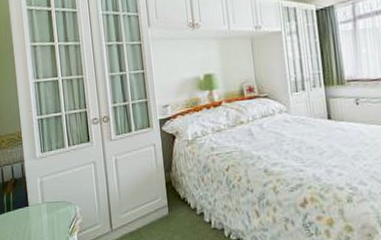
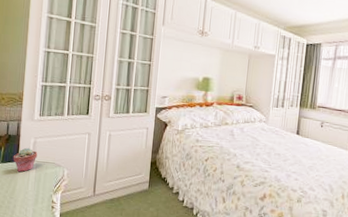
potted succulent: none [22,189,47,218] -> present [12,147,38,173]

